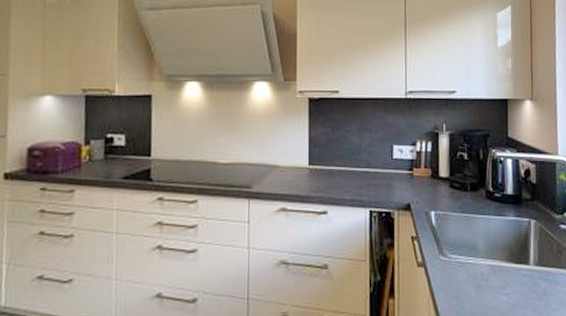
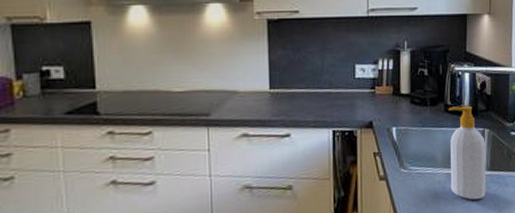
soap bottle: none [491,193,535,297] -> present [449,105,486,200]

